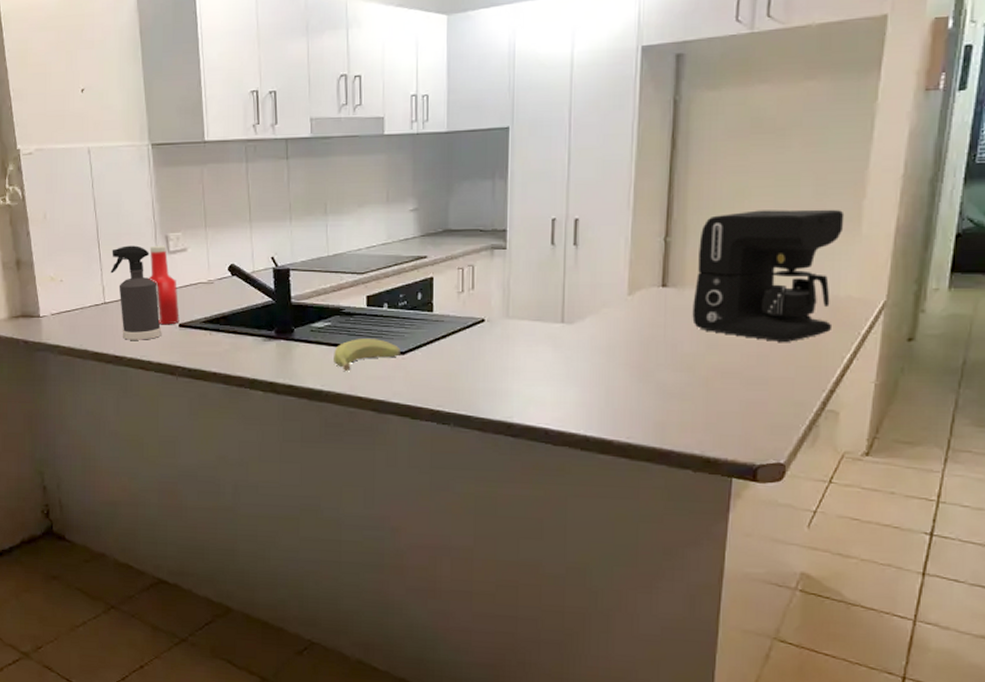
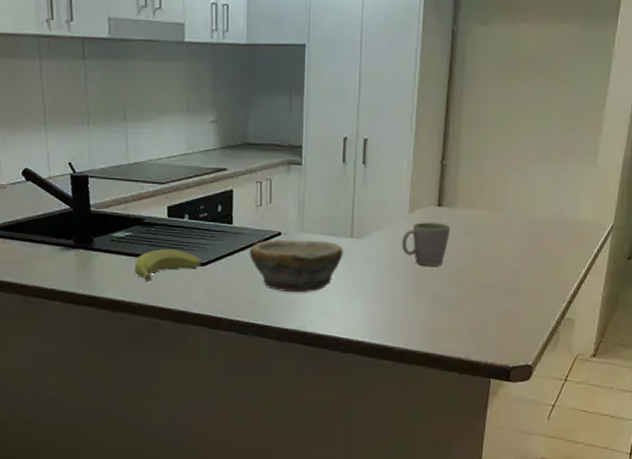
bowl: none [451,326,553,382] -> present [249,239,343,293]
mug: none [619,304,677,352] -> present [401,222,450,266]
coffee maker: present [692,209,845,342] -> none [462,139,585,259]

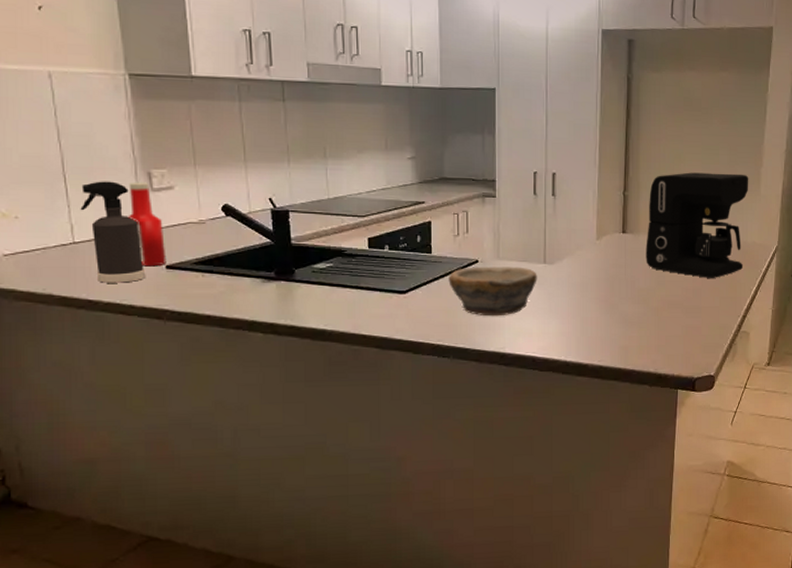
banana: present [135,249,201,281] -> none [336,279,402,310]
mug: present [401,222,450,266] -> none [590,248,634,288]
coffee maker: none [462,139,585,259] -> present [646,172,749,278]

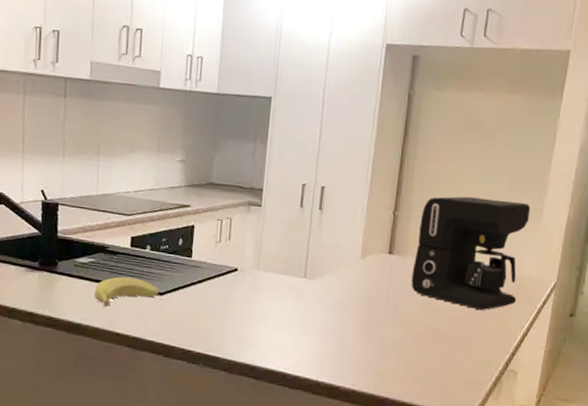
banana: none [336,279,402,310] -> present [94,277,159,307]
bowl: present [448,266,537,317] -> none [206,275,296,328]

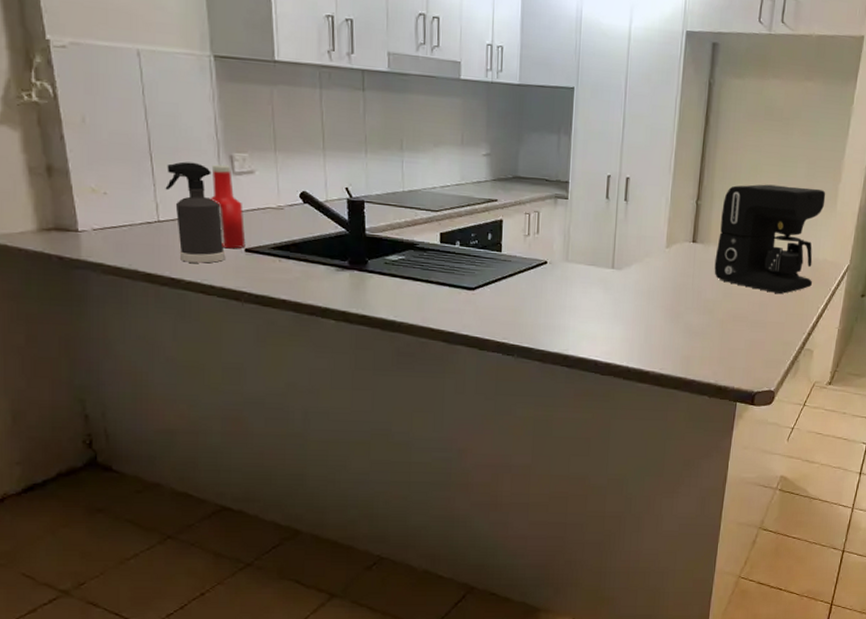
banana: present [94,277,159,307] -> none [407,273,471,303]

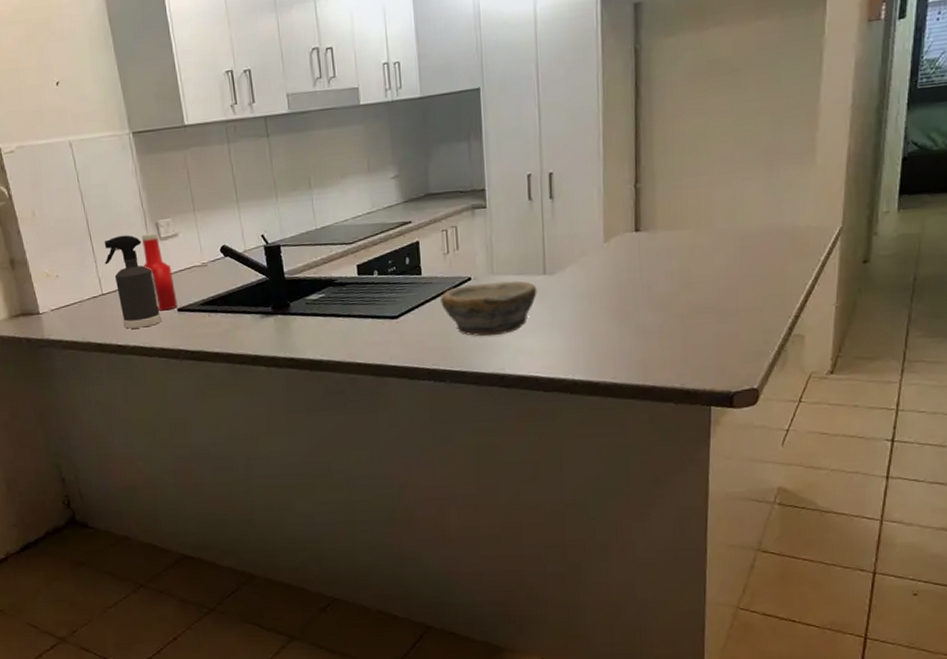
bowl: none [517,268,605,319] -> present [440,280,537,337]
coffee maker: present [714,184,826,294] -> none [665,143,800,275]

